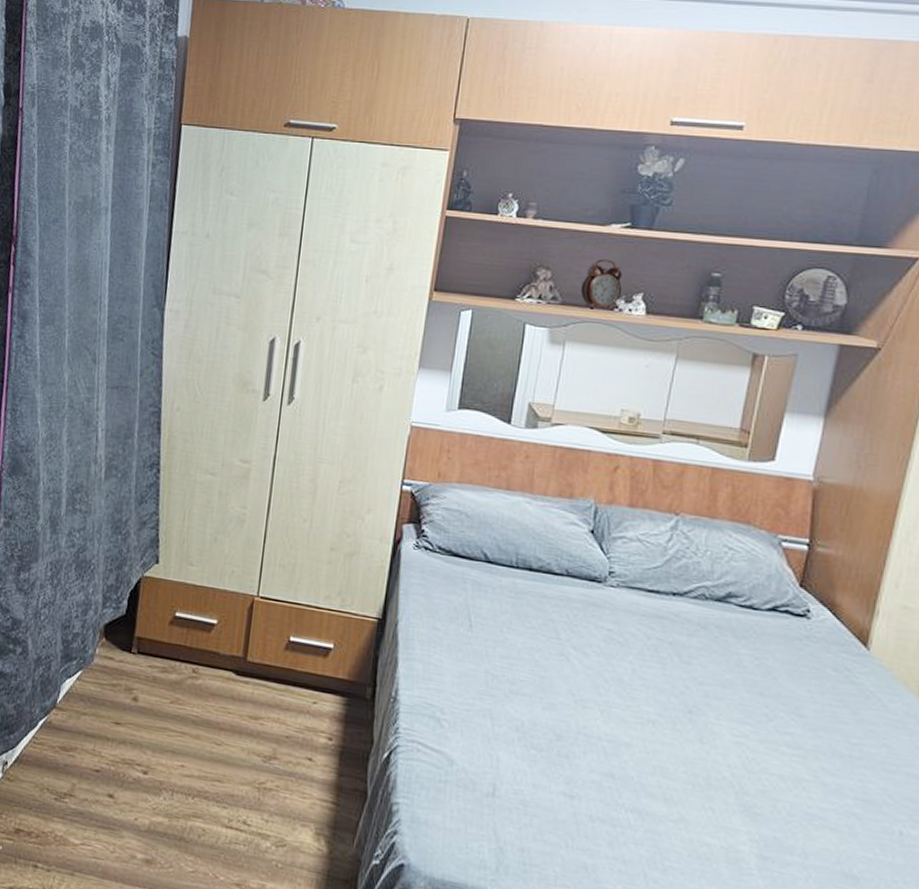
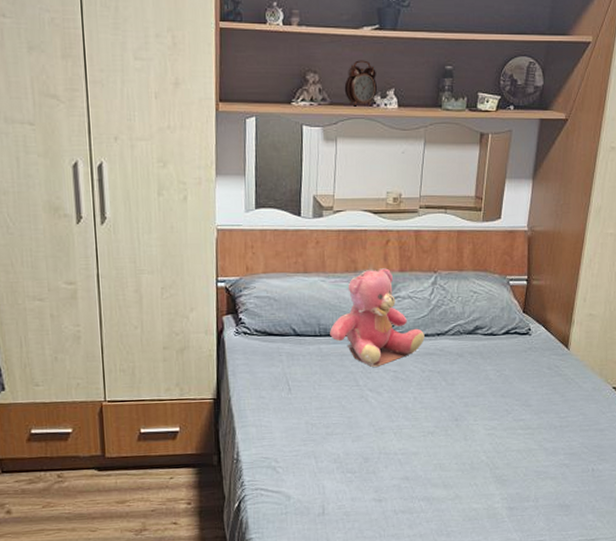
teddy bear: none [529,498,655,620] -> present [330,268,425,367]

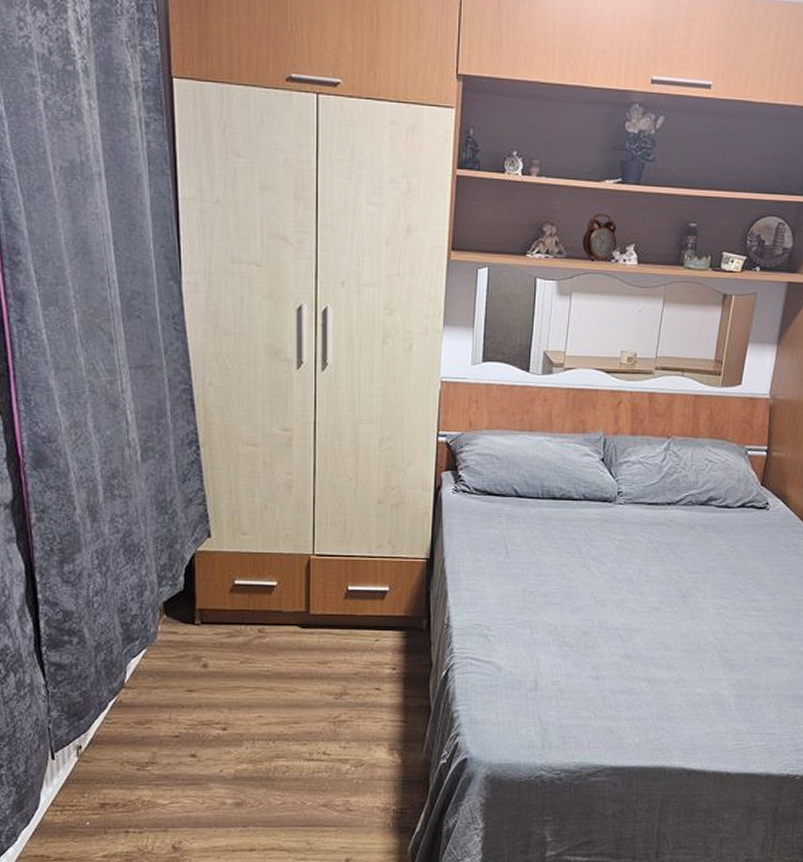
teddy bear: present [330,268,425,367] -> none [553,430,654,534]

